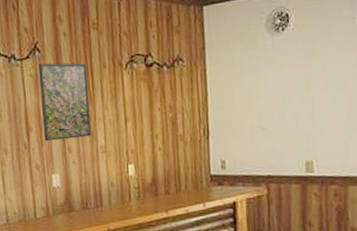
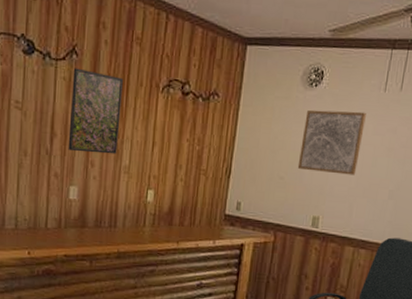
wall art: none [277,45,345,116] -> present [297,110,366,175]

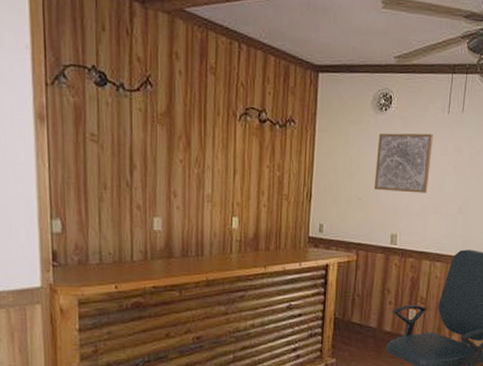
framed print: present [68,68,124,155] -> none [148,99,201,184]

